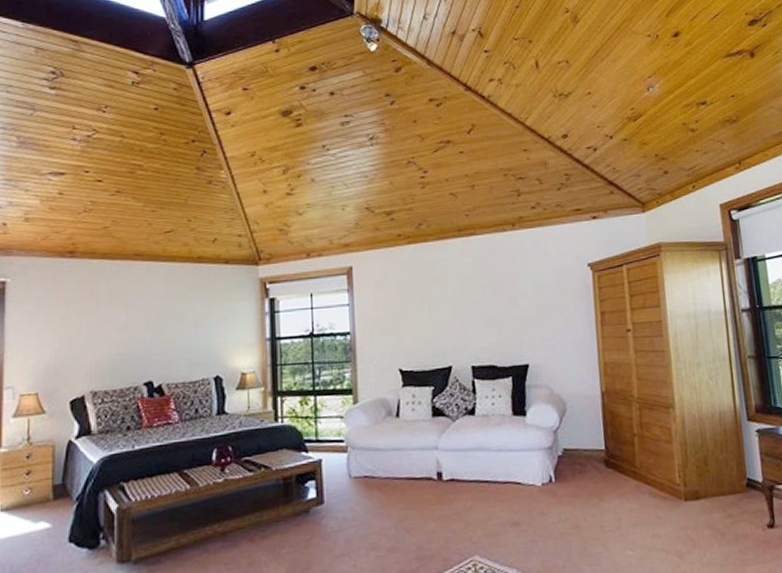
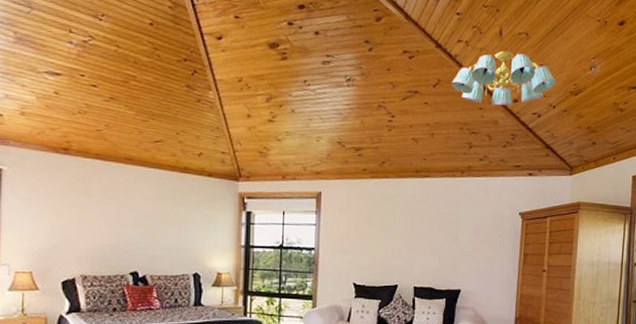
chandelier: none [487,83,610,145] -> present [451,50,557,106]

